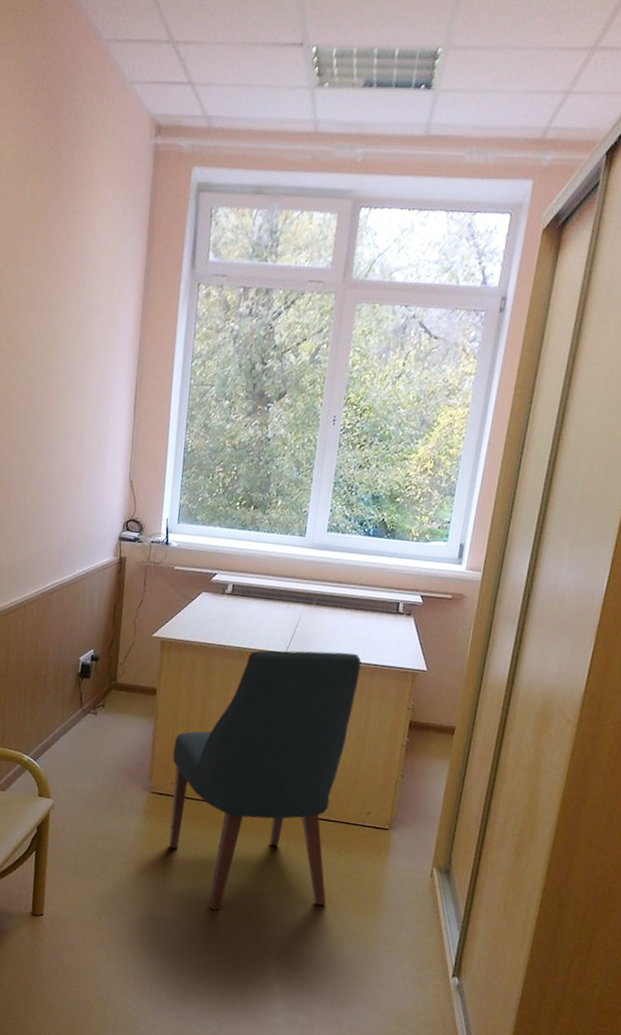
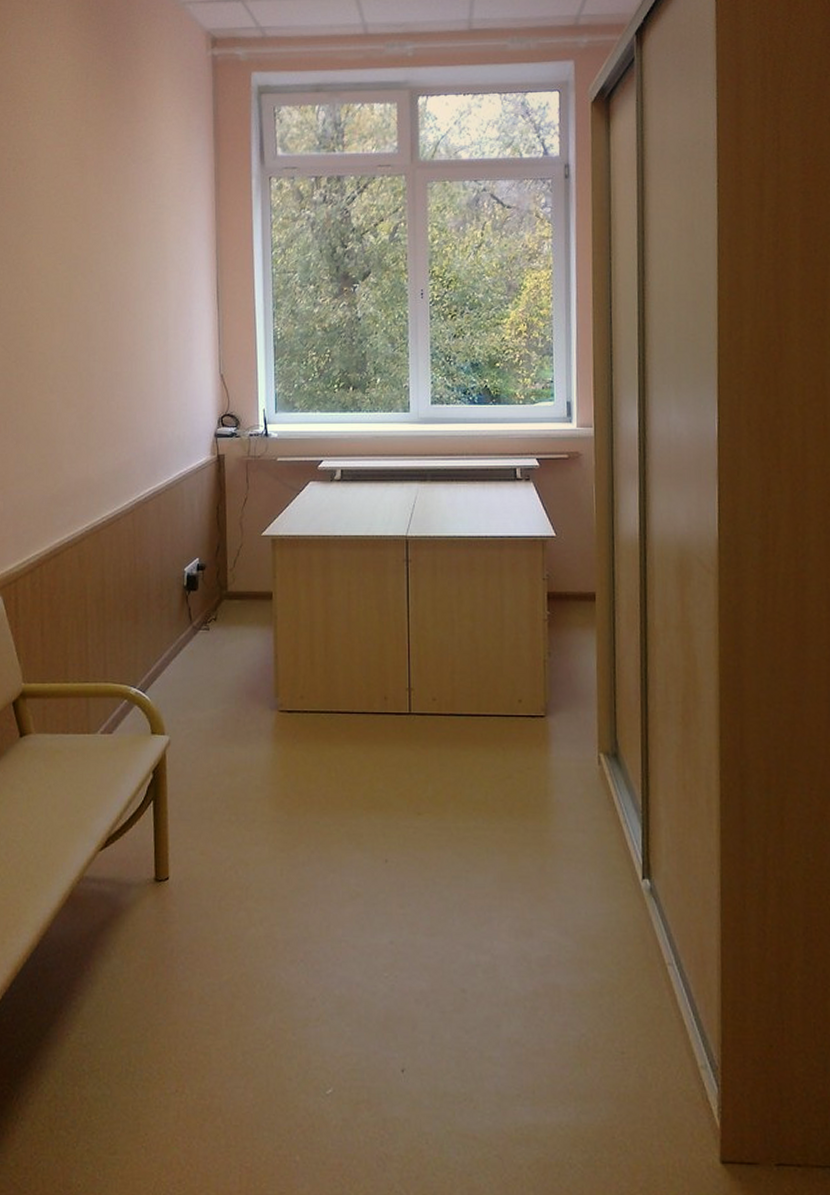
chair: present [169,650,362,910] -> none [299,527,490,841]

